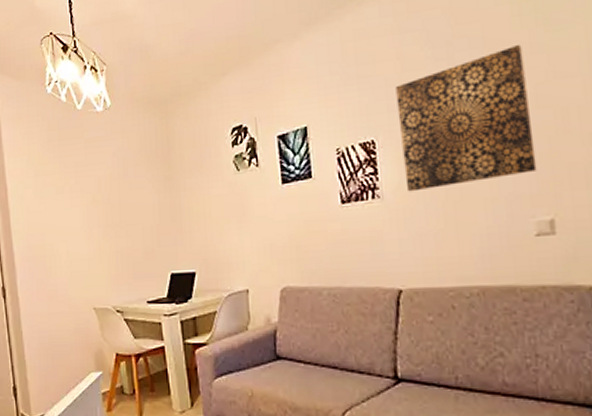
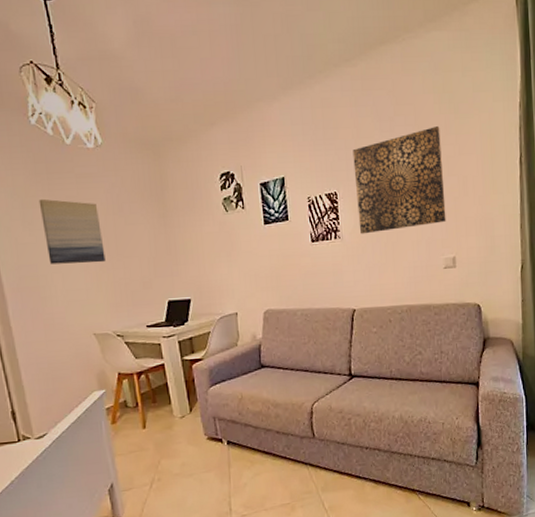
wall art: none [50,166,109,233] -> present [38,198,106,264]

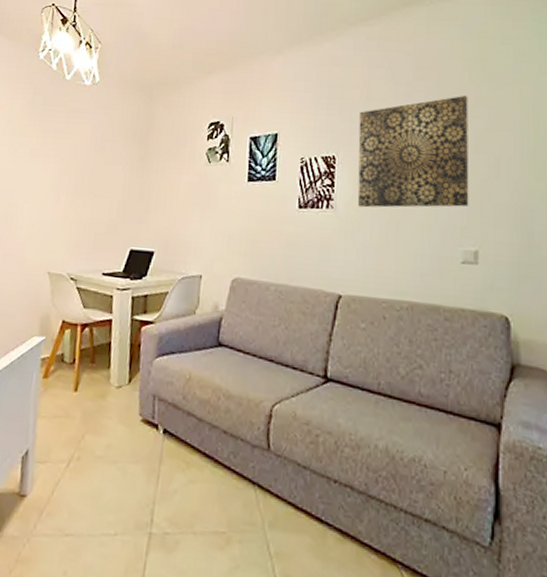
wall art: present [38,198,106,264] -> none [23,128,82,199]

